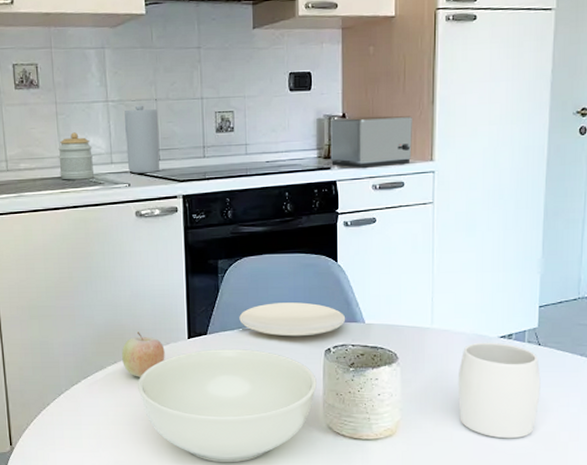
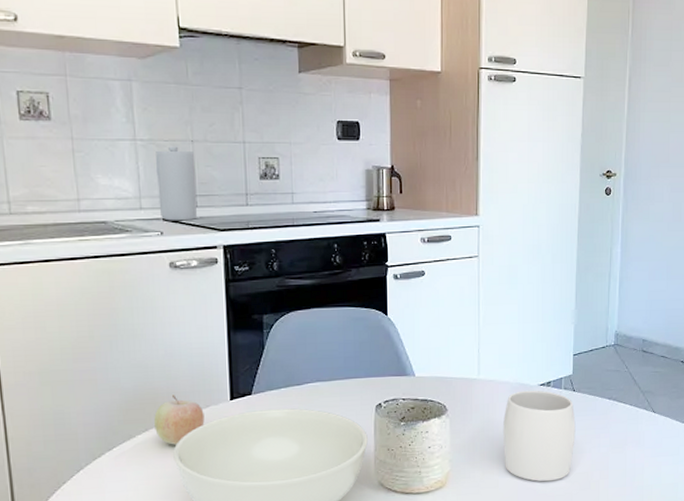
jar: present [58,132,95,180] -> none [75,173,120,227]
plate: present [239,302,346,337] -> none [286,357,397,393]
toaster: present [330,115,412,169] -> none [379,169,458,222]

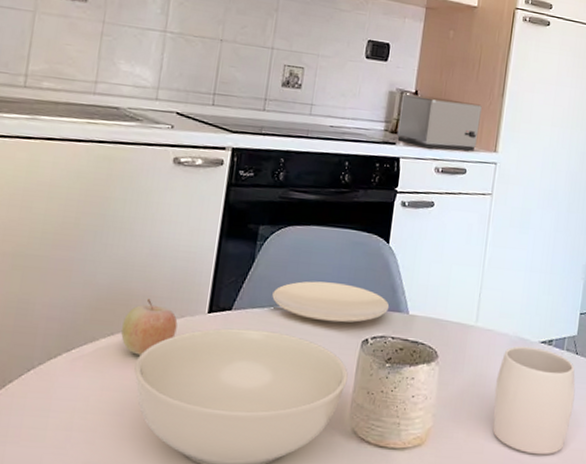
paper towel holder: present [156,146,197,221] -> none [175,42,221,118]
plate: none [286,357,397,393] -> present [272,281,390,323]
toaster: none [379,169,458,222] -> present [396,93,482,152]

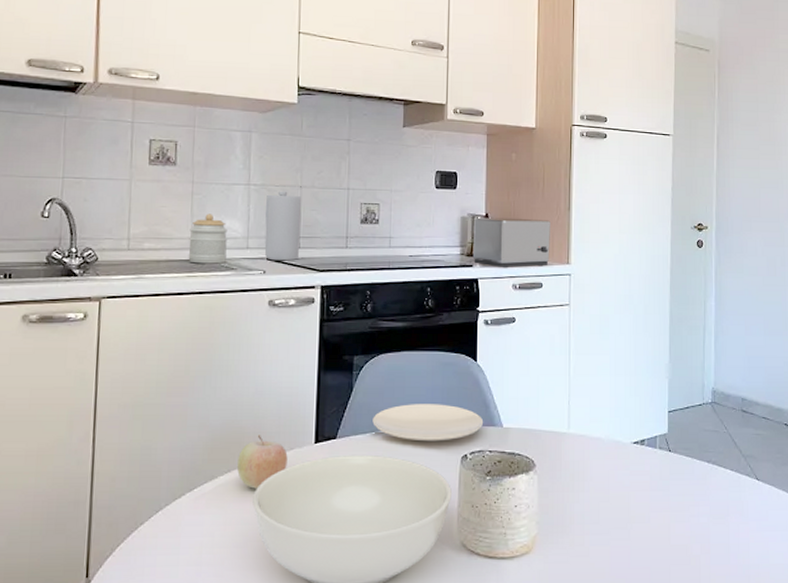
jar: none [90,58,137,113] -> present [188,214,228,264]
paper towel holder: none [175,42,221,118] -> present [264,191,301,261]
mug: present [492,346,576,455] -> none [593,448,672,553]

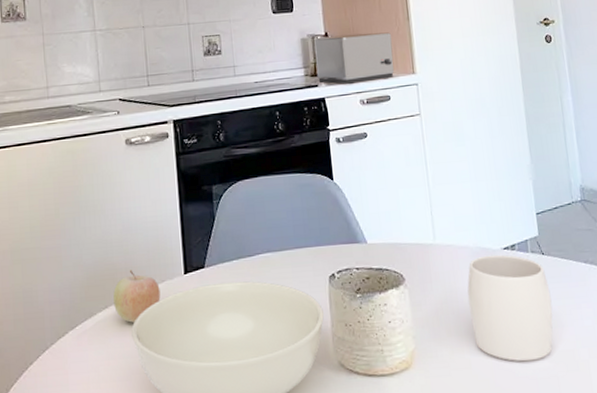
jar: present [188,214,228,264] -> none [45,62,83,111]
paper towel holder: present [264,191,301,261] -> none [112,33,149,101]
plate: present [372,404,484,442] -> none [237,225,348,264]
mug: none [593,448,672,553] -> present [467,254,553,362]

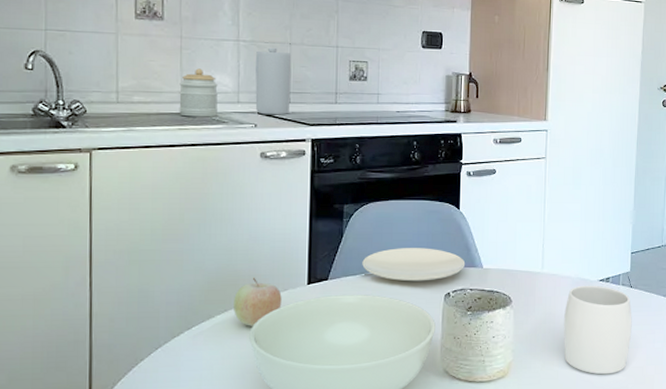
jar: none [45,62,83,111] -> present [179,68,219,117]
paper towel holder: none [112,33,149,101] -> present [255,47,291,115]
plate: none [237,225,348,264] -> present [362,248,466,282]
toaster: present [314,32,395,85] -> none [456,76,530,124]

